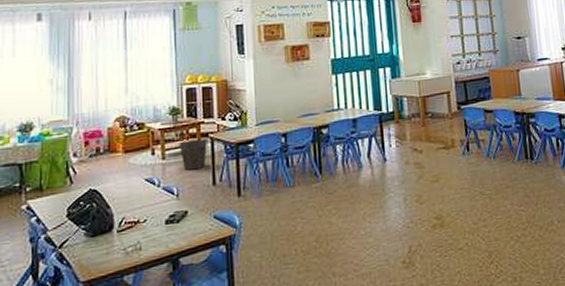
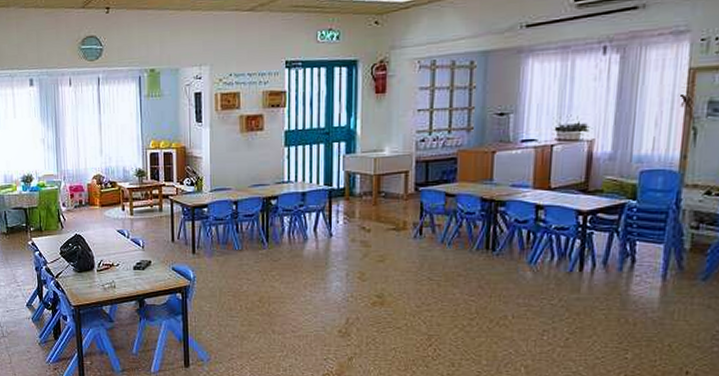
waste bin: present [179,139,207,171] -> none [144,200,168,227]

